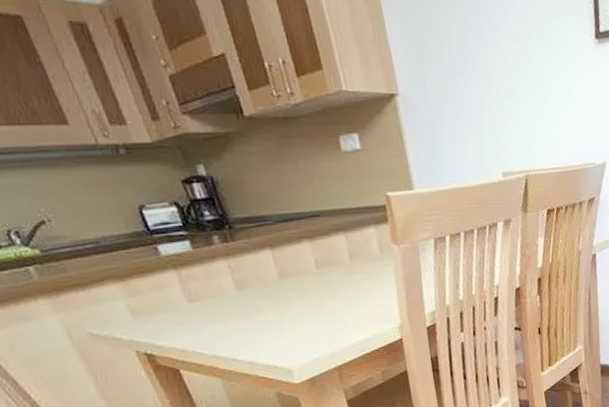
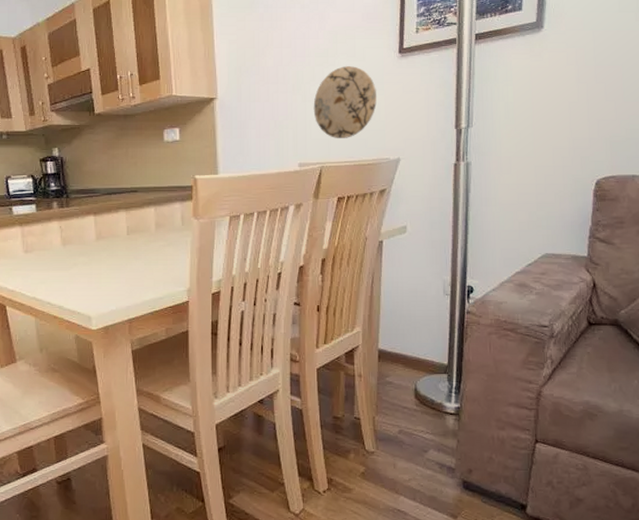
decorative plate: none [510,54,578,142] -> present [313,66,377,138]

